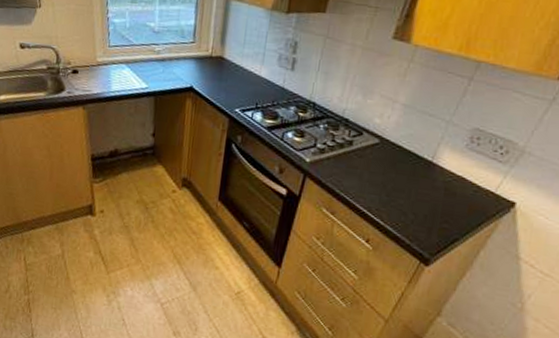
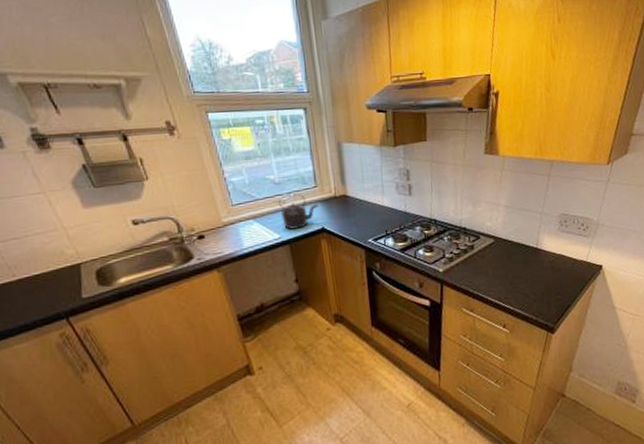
kettle: none [152,45,192,83] -> present [278,193,319,230]

